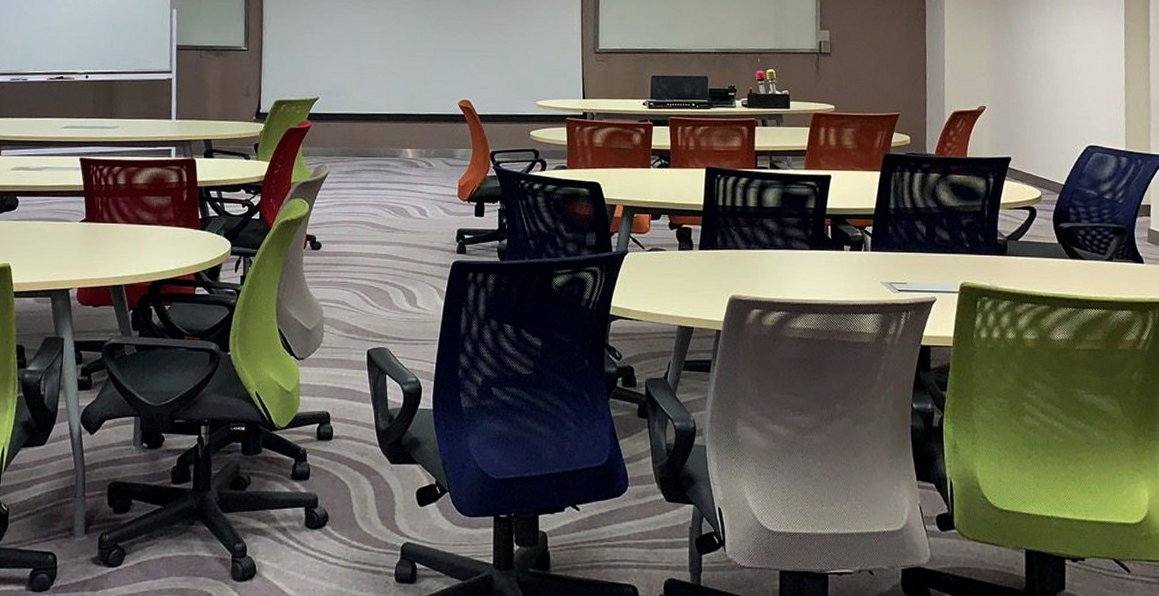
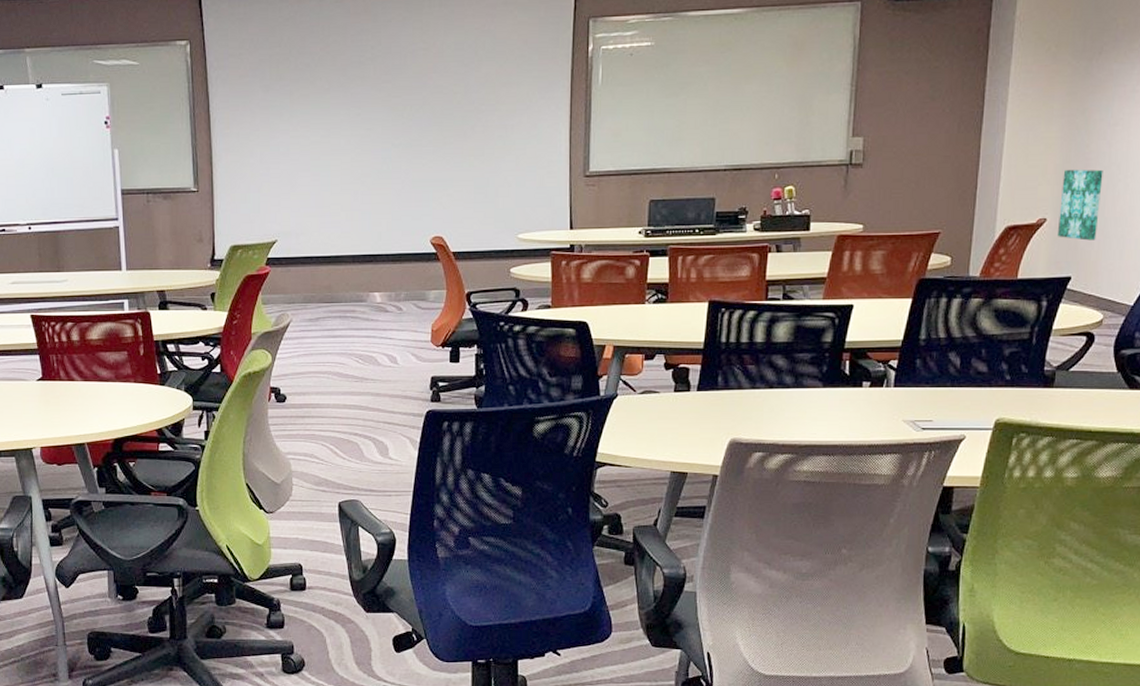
wall art: none [995,66,1028,127] -> present [1057,169,1103,241]

